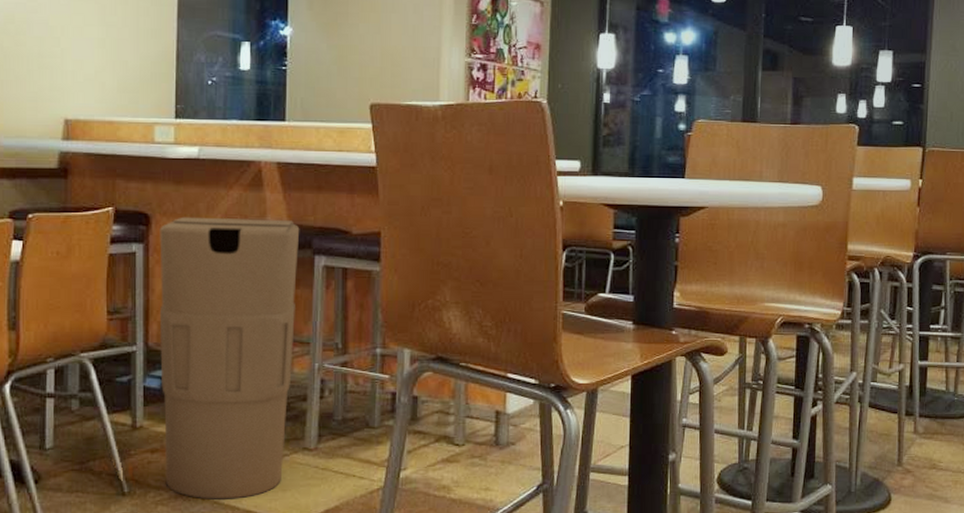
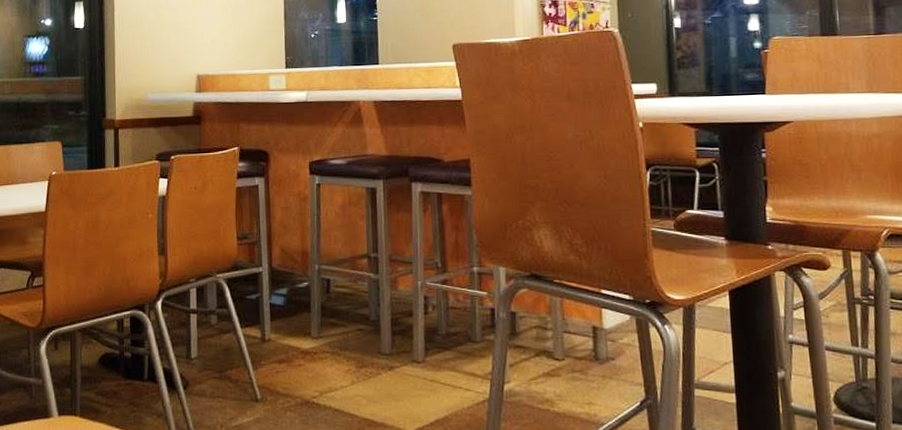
trash can: present [159,216,300,500] -> none [277,152,398,407]

